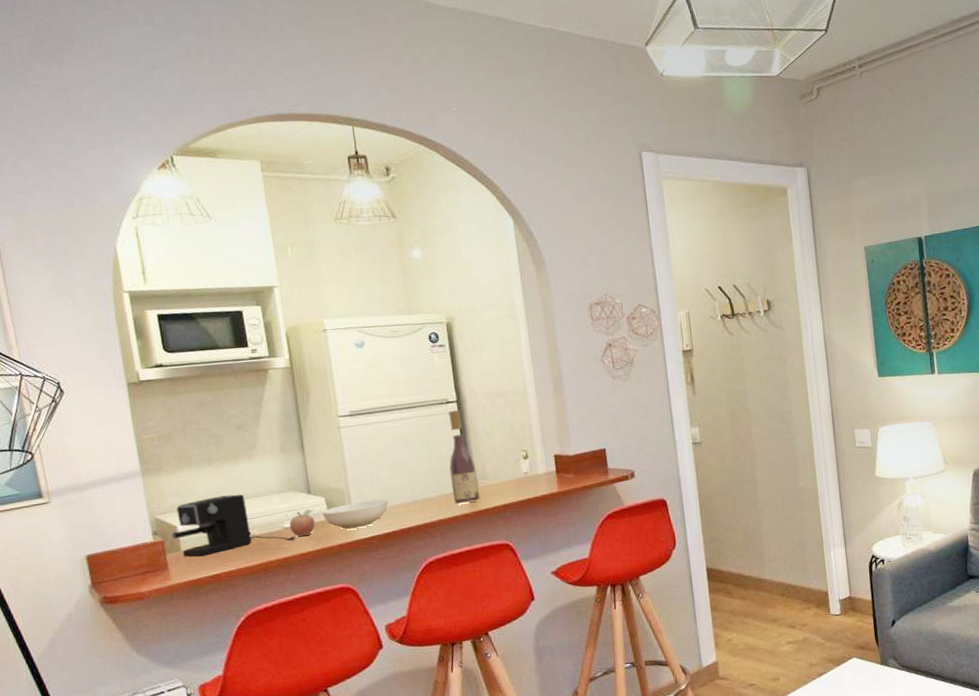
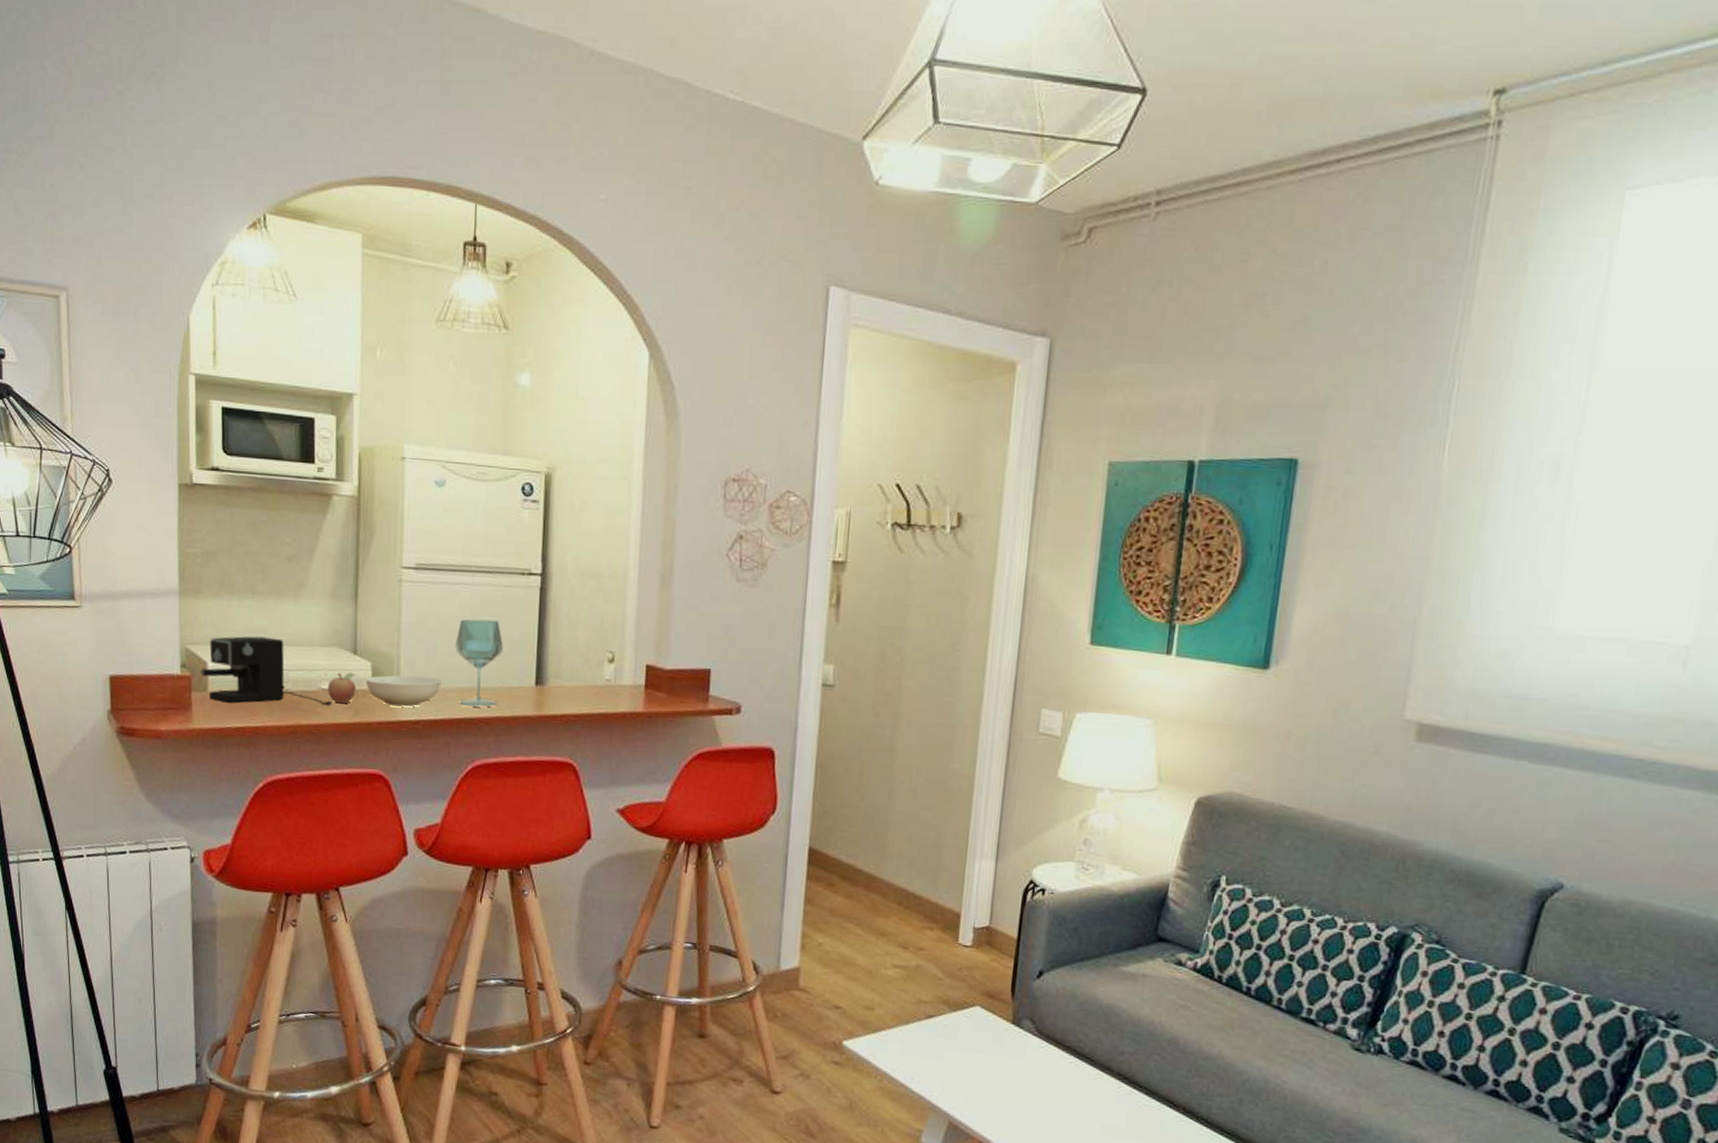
wine glass: none [394,444,439,517] -> present [455,619,504,708]
wine bottle: present [449,409,480,504] -> none [517,584,550,703]

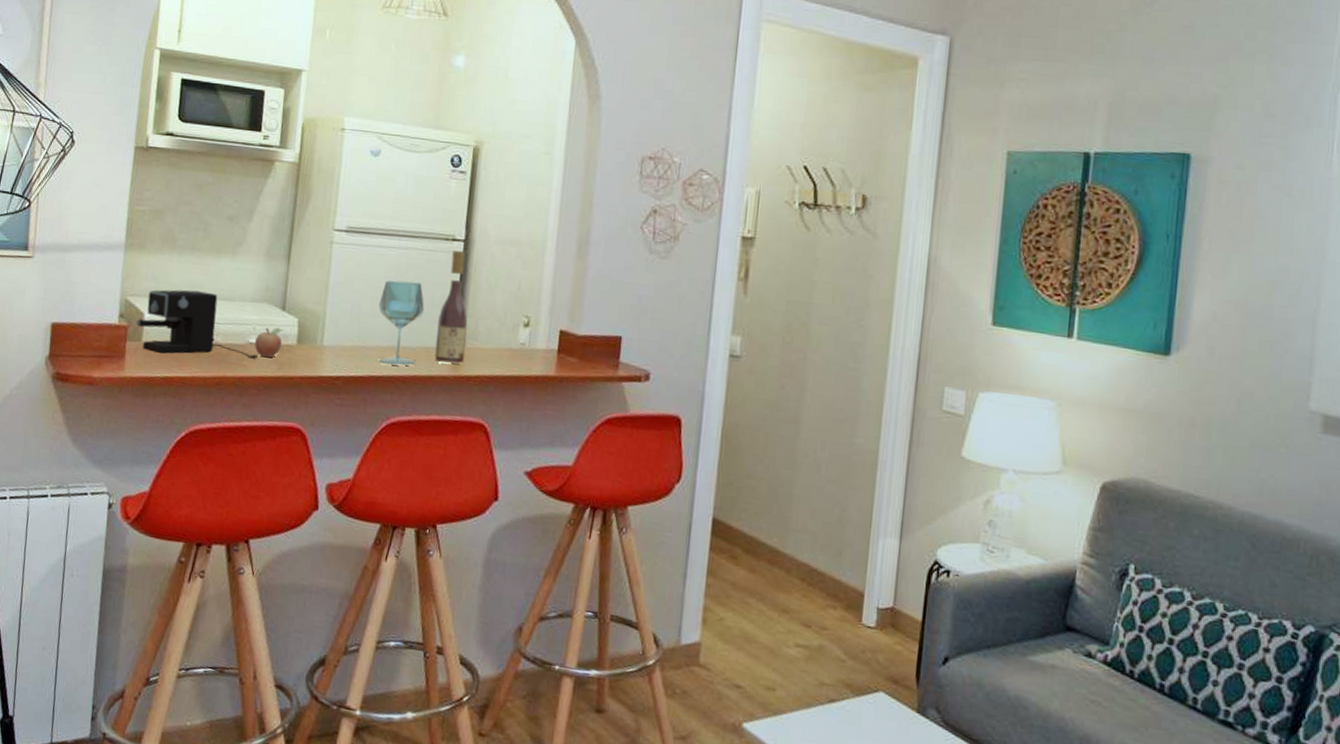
bowl: present [365,675,443,707] -> none [291,331,365,363]
wine bottle: none [517,584,550,703] -> present [434,250,468,364]

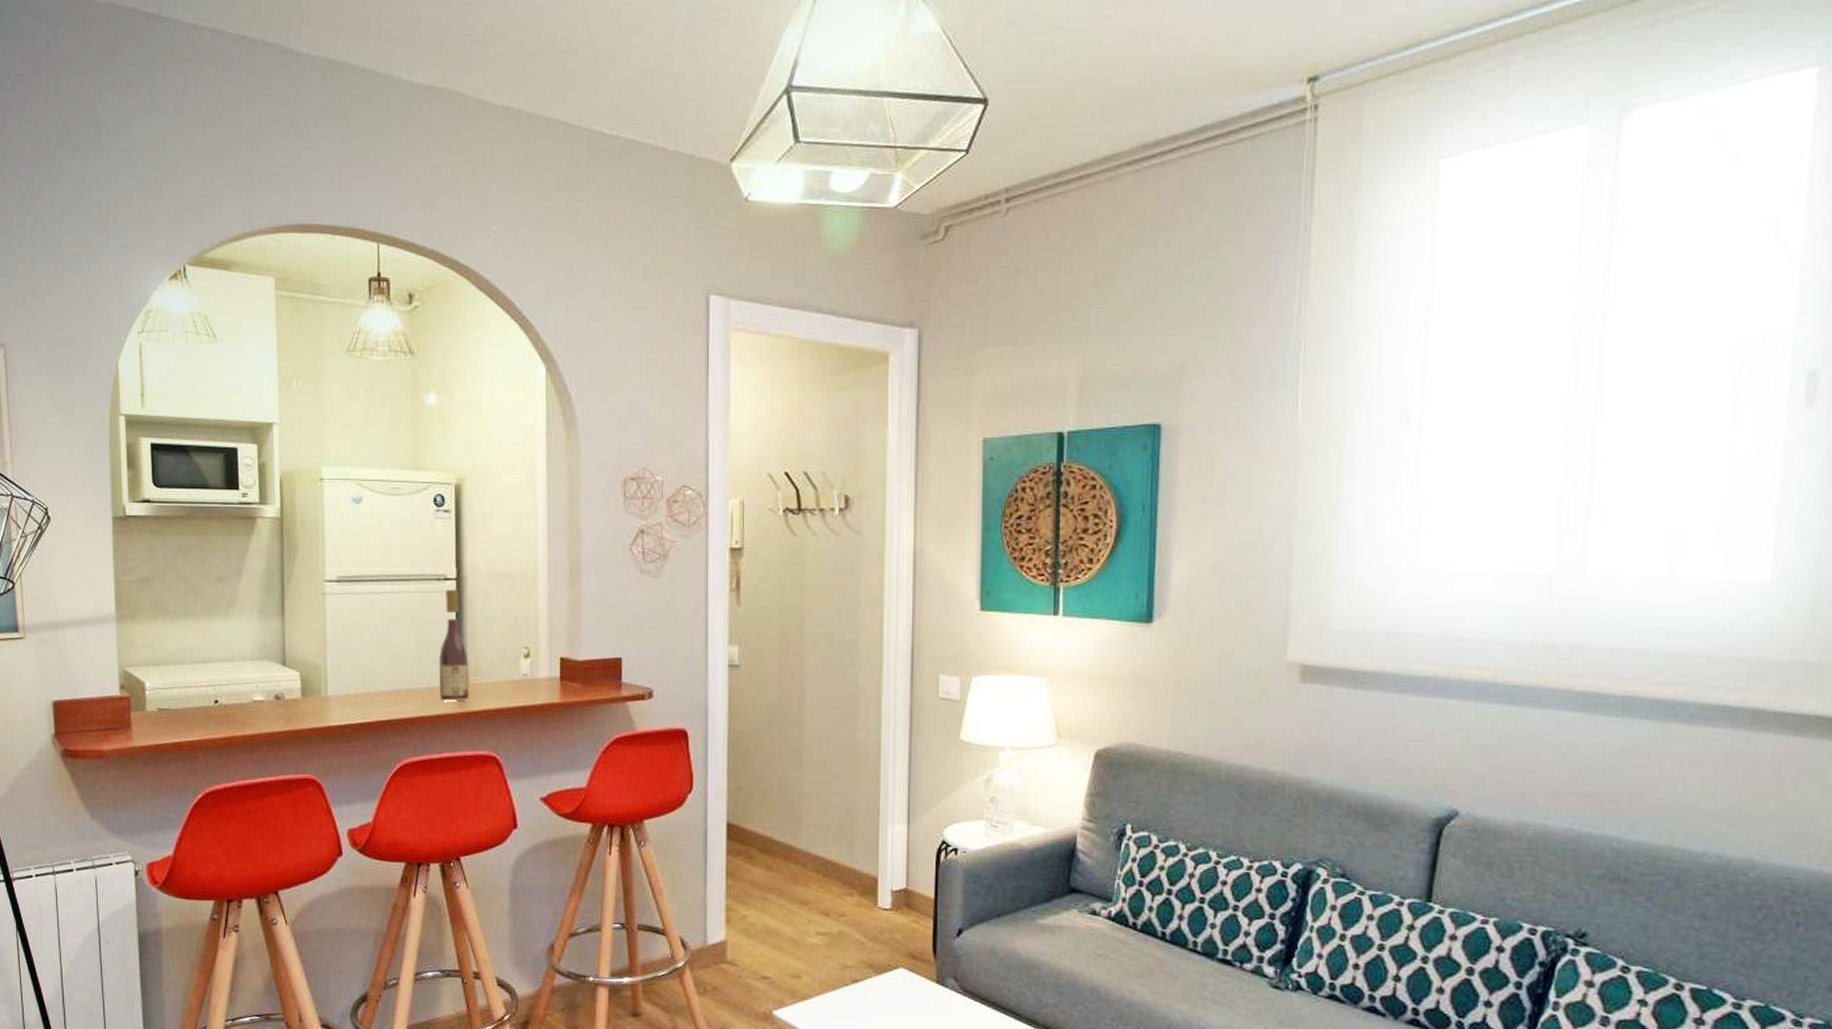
coffee maker: present [136,289,259,360] -> none [138,655,265,721]
fruit: present [254,327,285,358] -> none [259,683,288,714]
wine glass: present [378,280,425,366] -> none [378,625,424,708]

